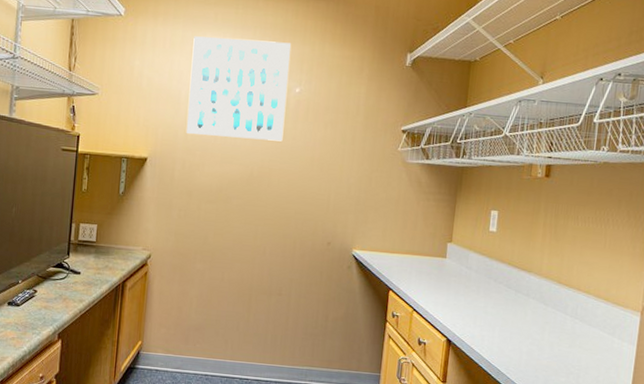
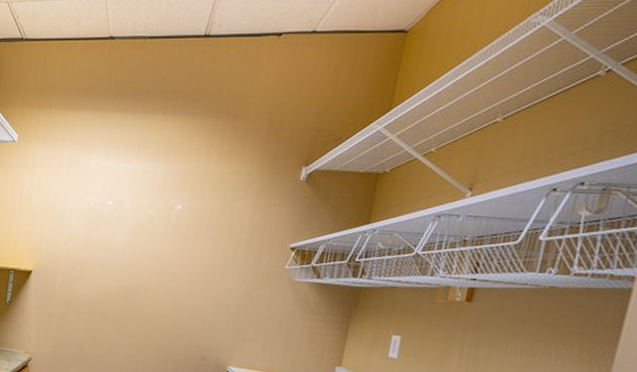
wall art: present [186,36,292,142] -> none [68,158,175,258]

